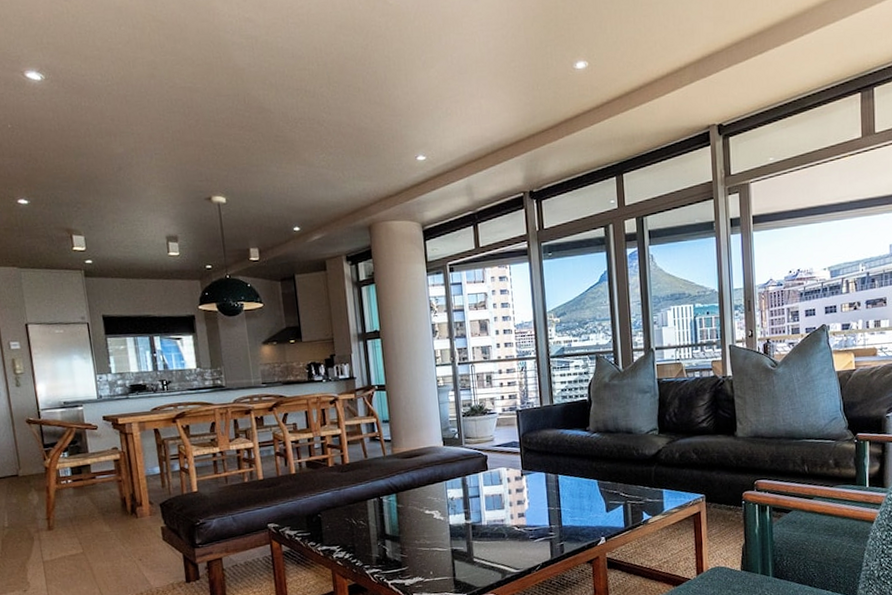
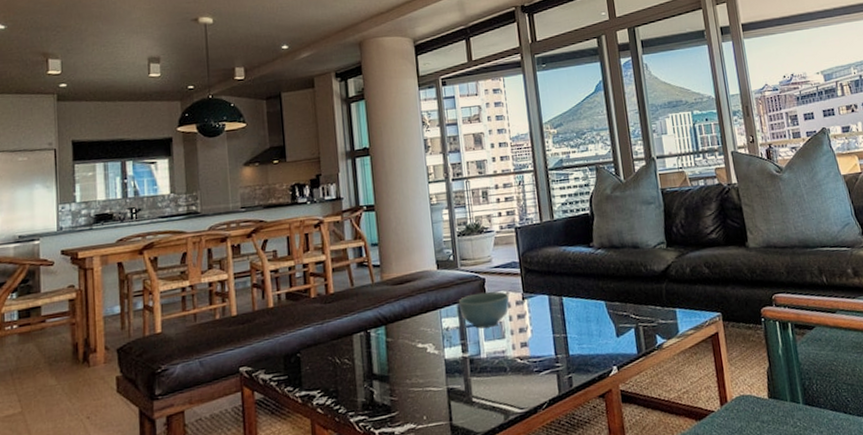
bowl: none [462,467,509,500] -> present [458,291,510,329]

